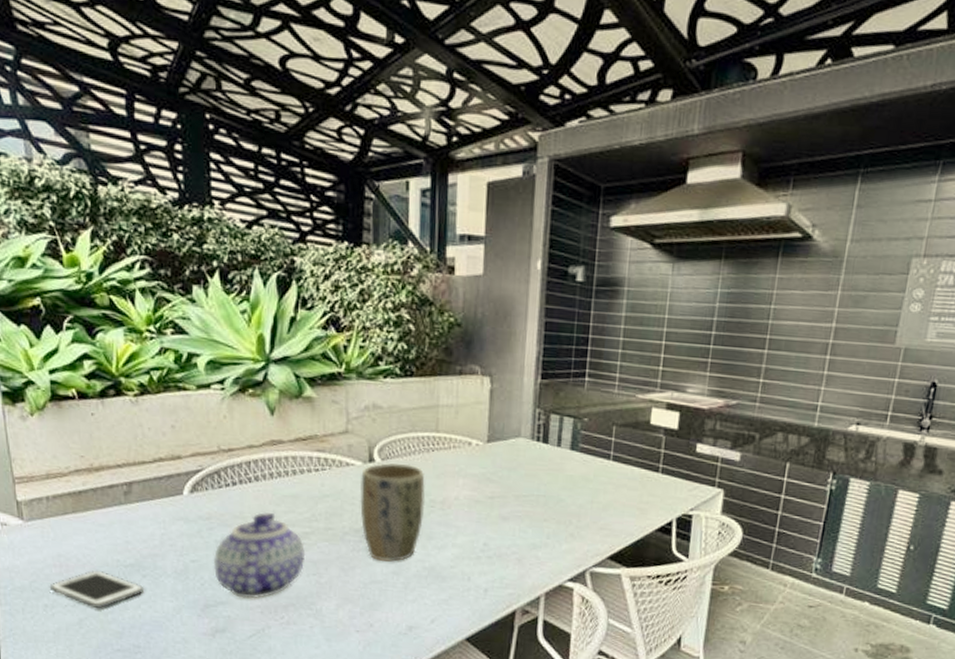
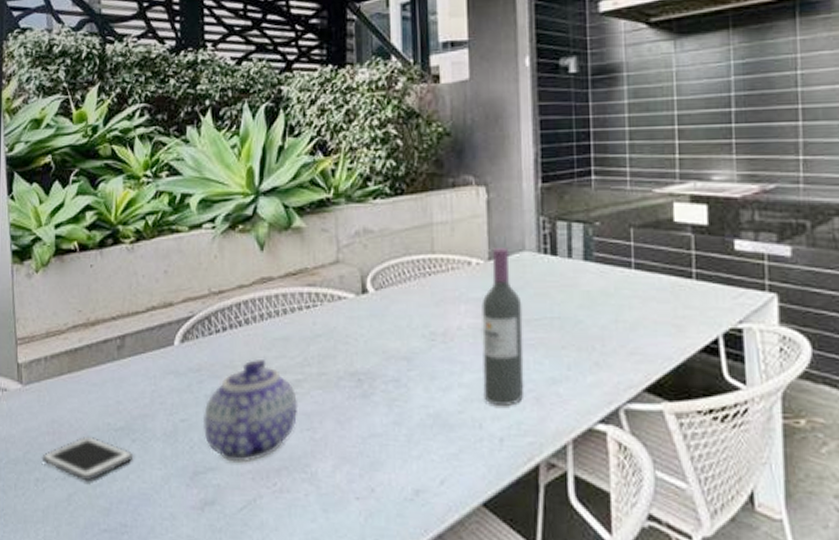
plant pot: present [360,463,426,562] -> none [354,292,425,409]
wine bottle: none [473,431,514,564] -> present [482,246,524,406]

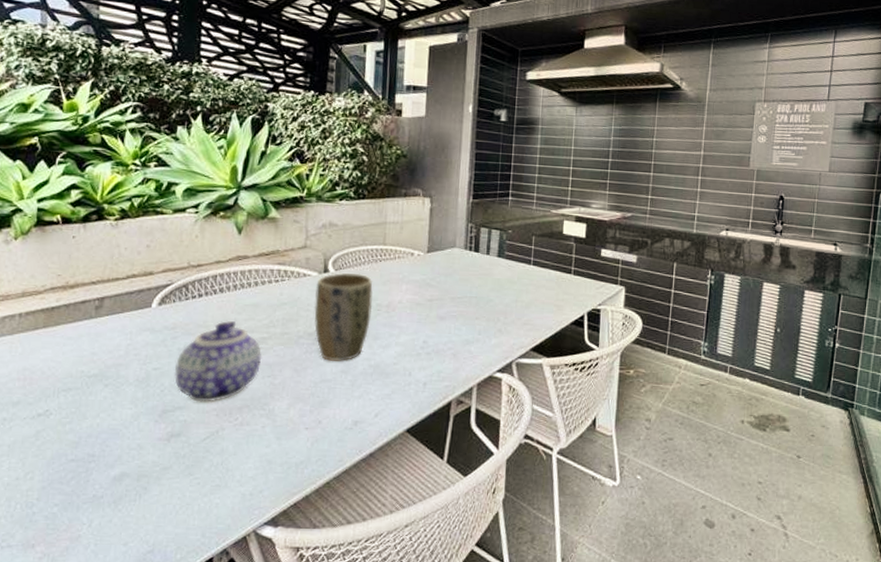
cell phone: present [42,437,134,482] -> none [10,382,105,420]
plant pot: none [354,292,425,409] -> present [314,273,373,361]
wine bottle: present [482,246,524,406] -> none [414,243,450,359]

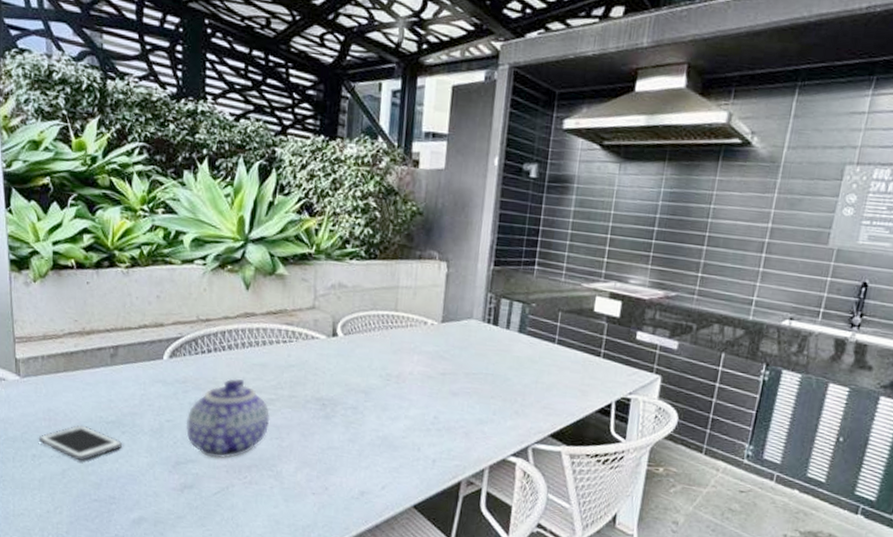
cell phone: none [10,382,105,420] -> present [38,425,123,461]
plant pot: present [314,273,373,361] -> none [322,338,383,430]

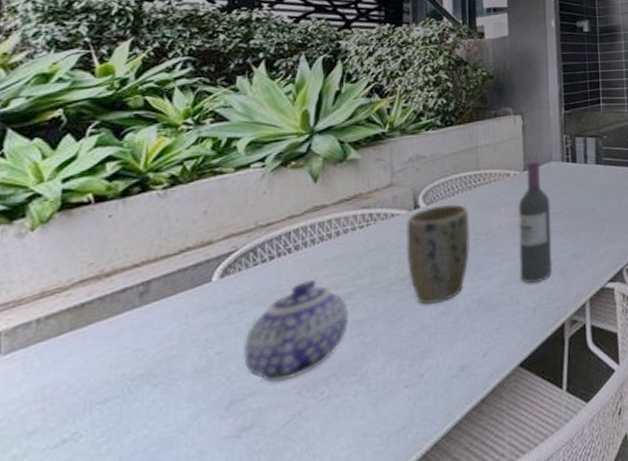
cell phone: present [38,425,123,461] -> none [23,393,154,443]
plant pot: none [322,338,383,430] -> present [406,203,471,305]
wine bottle: none [424,313,464,437] -> present [518,159,553,283]

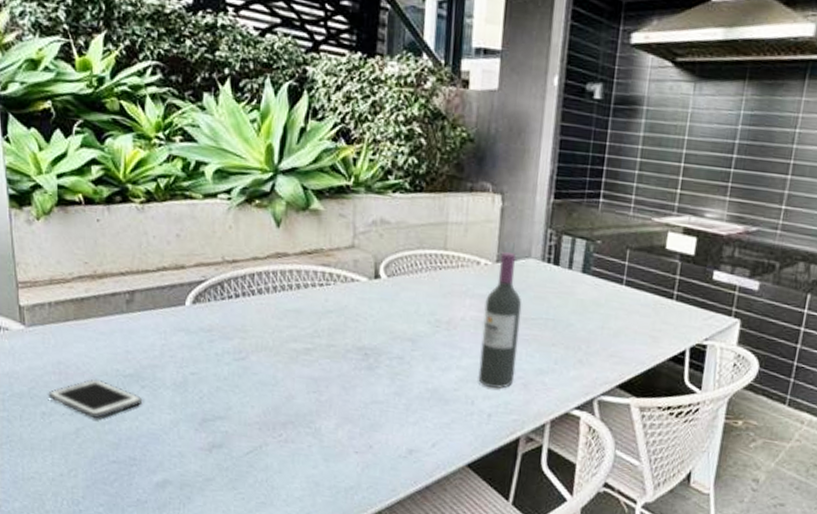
cell phone: none [23,393,154,443] -> present [48,379,143,419]
teapot: present [244,280,350,383] -> none [213,326,307,415]
plant pot: present [406,203,471,305] -> none [364,280,431,382]

